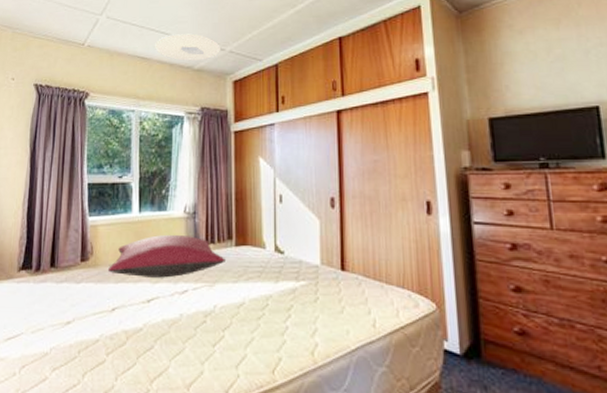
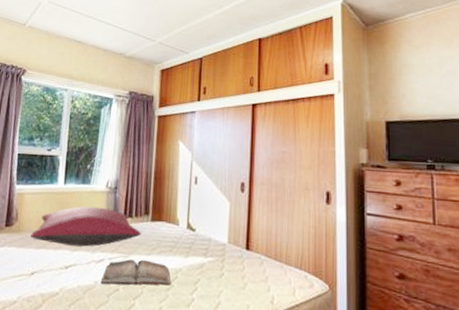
ceiling light: present [154,33,220,61] -> none [90,23,151,49]
hardback book: none [186,288,262,316] -> present [100,259,171,285]

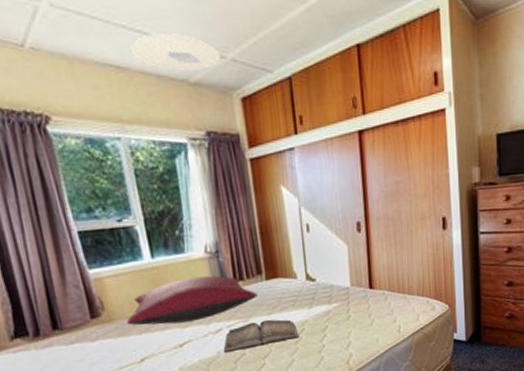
ceiling light: none [90,23,151,49] -> present [129,34,220,72]

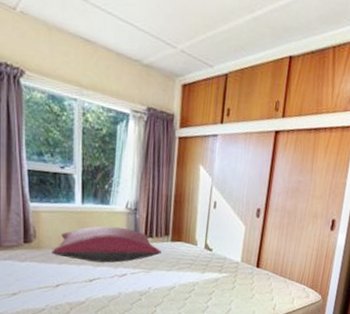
ceiling light: present [129,34,220,72] -> none [99,17,172,56]
hardback book: present [223,319,299,352] -> none [124,274,189,296]

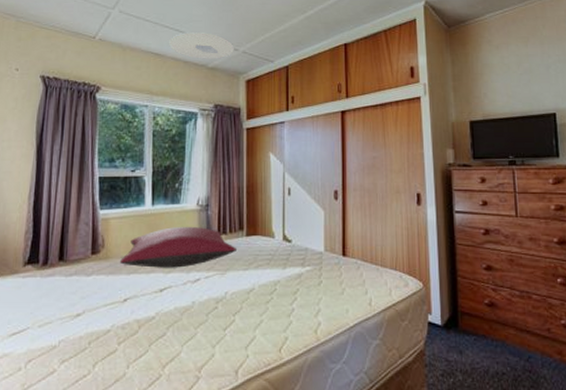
ceiling light: none [99,17,172,56] -> present [168,32,234,59]

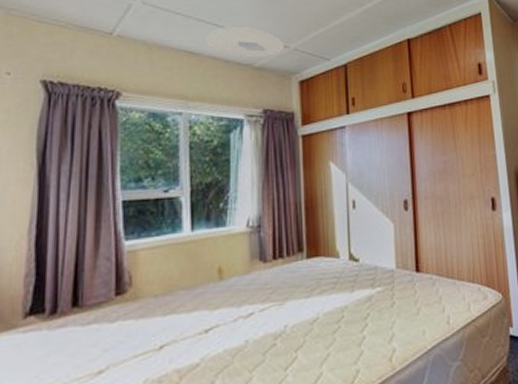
pillow: present [120,226,238,268] -> none [153,251,297,306]

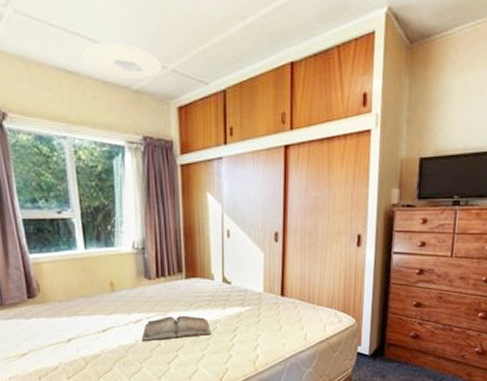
hardback book: none [252,303,338,341] -> present [141,315,211,341]

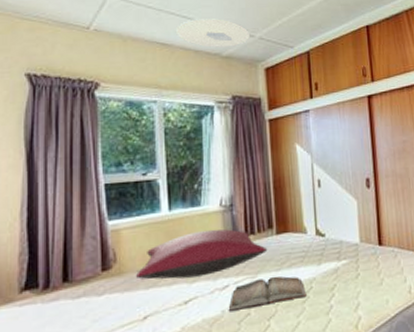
pillow: none [59,269,178,310] -> present [136,229,268,280]

